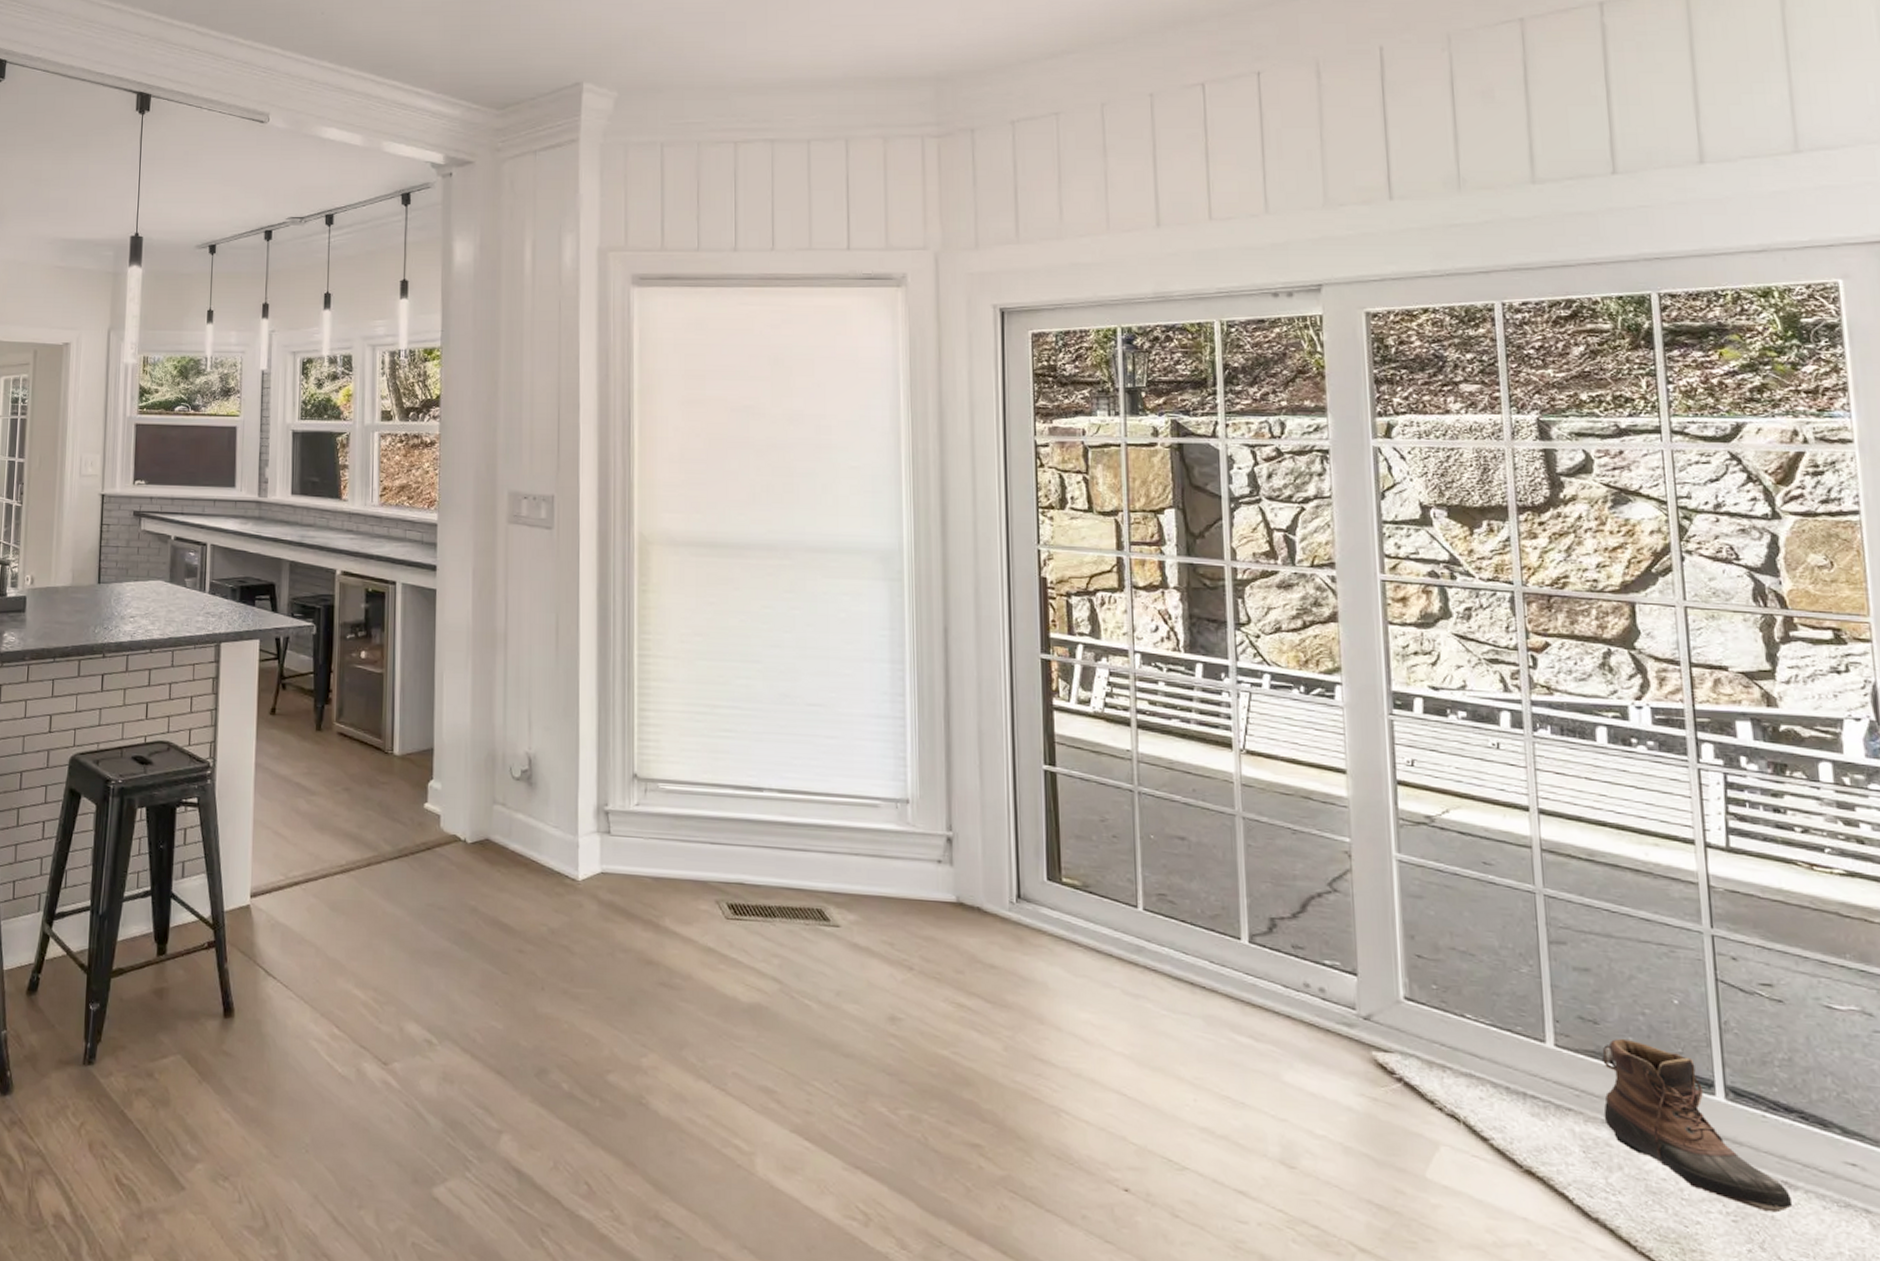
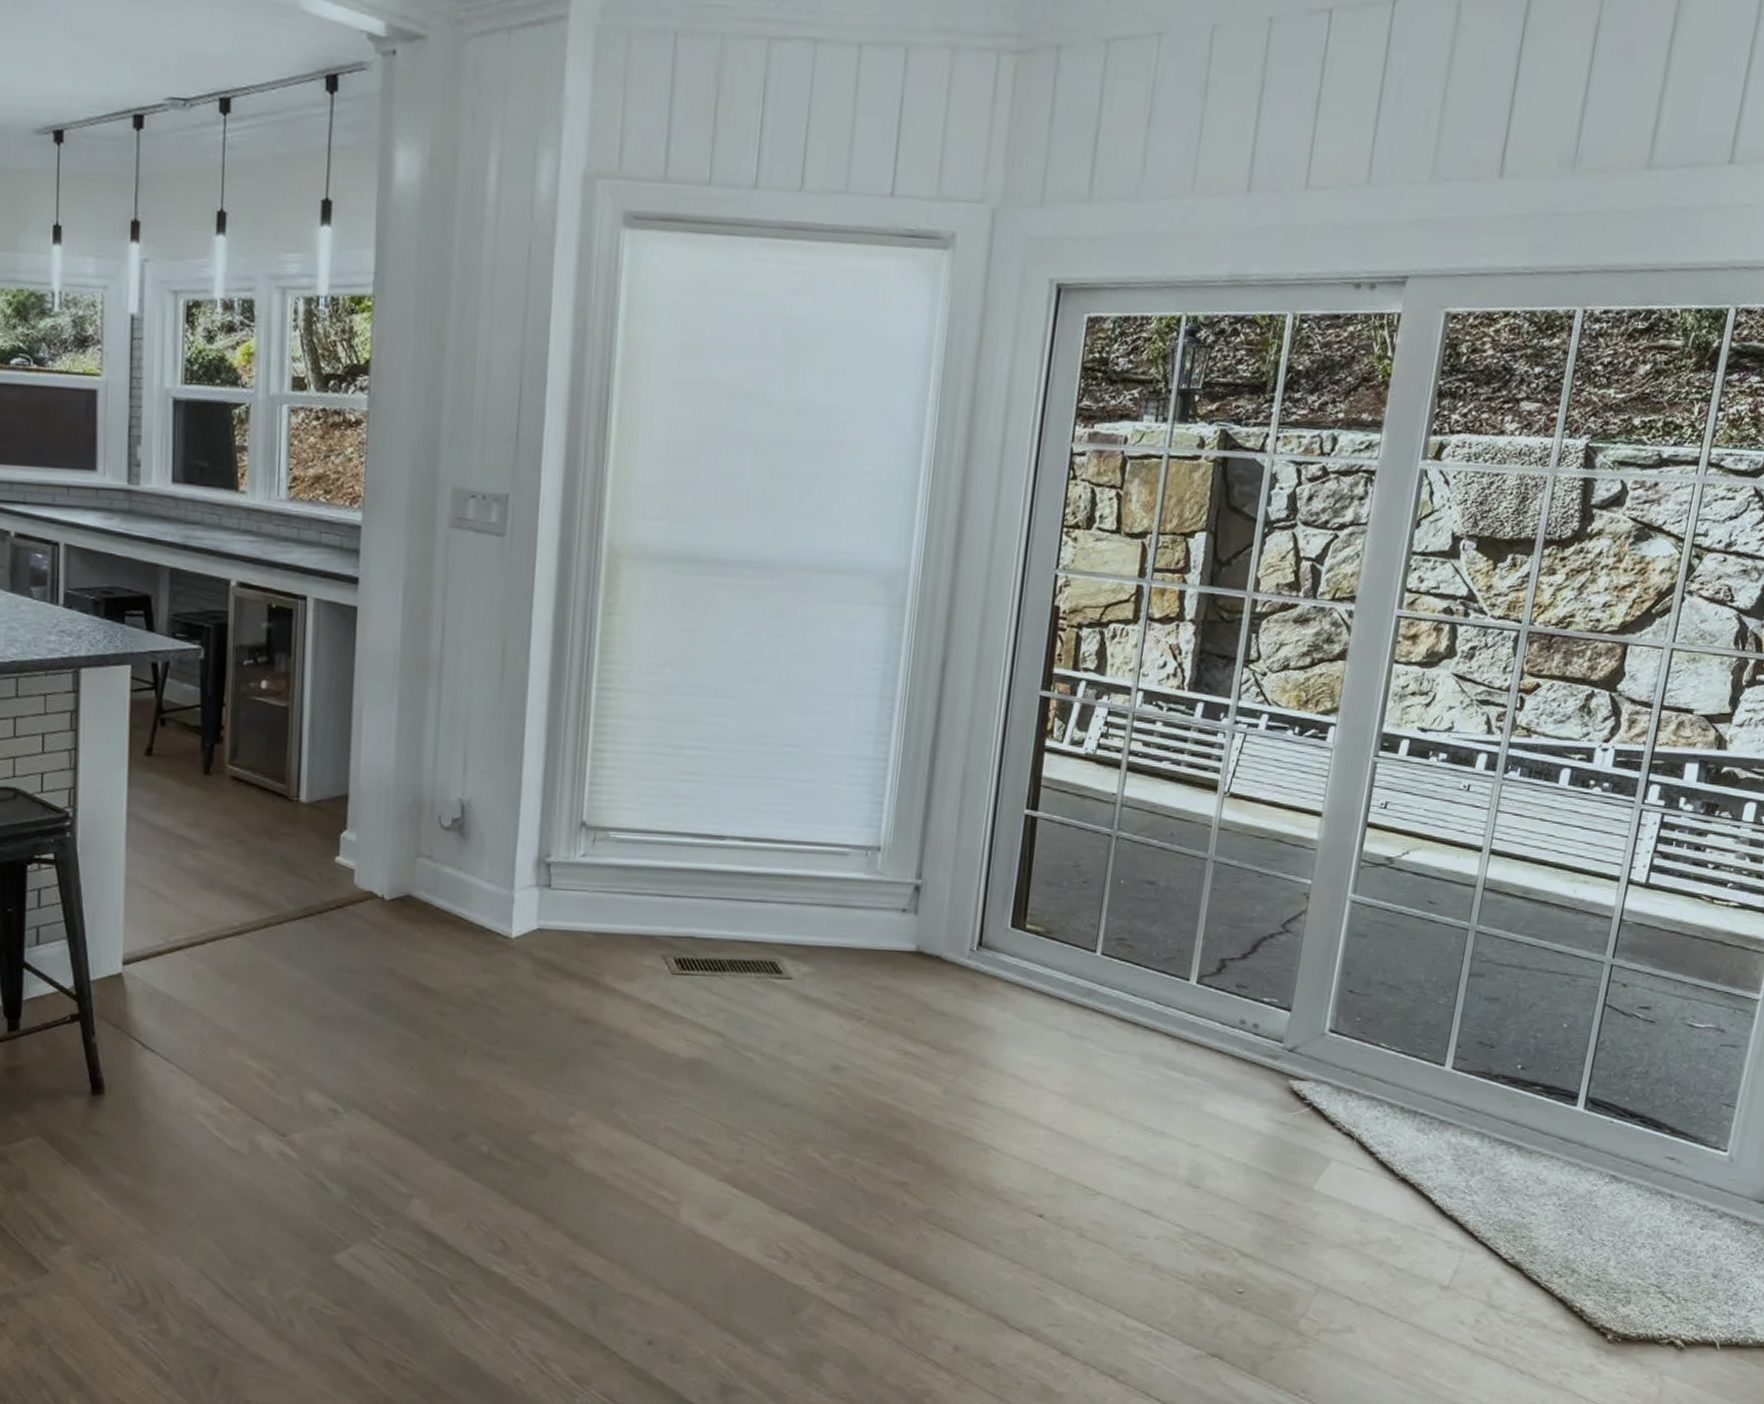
boot: present [1602,1038,1793,1213] -> none [1478,1059,1615,1202]

